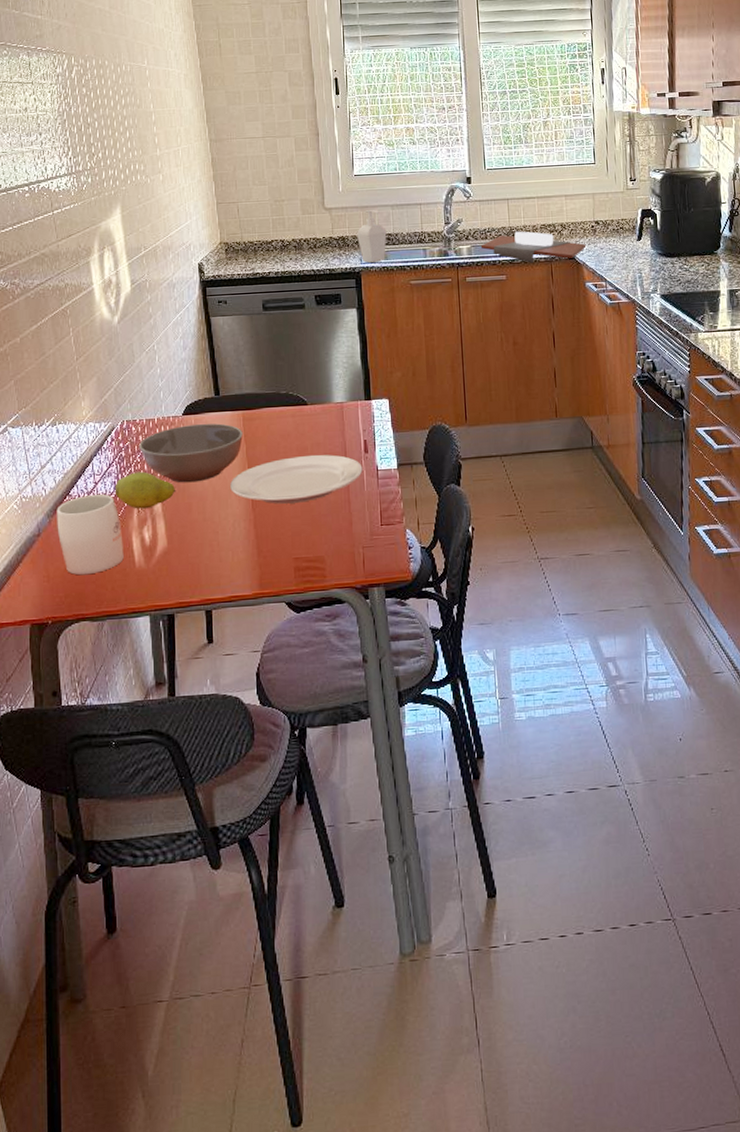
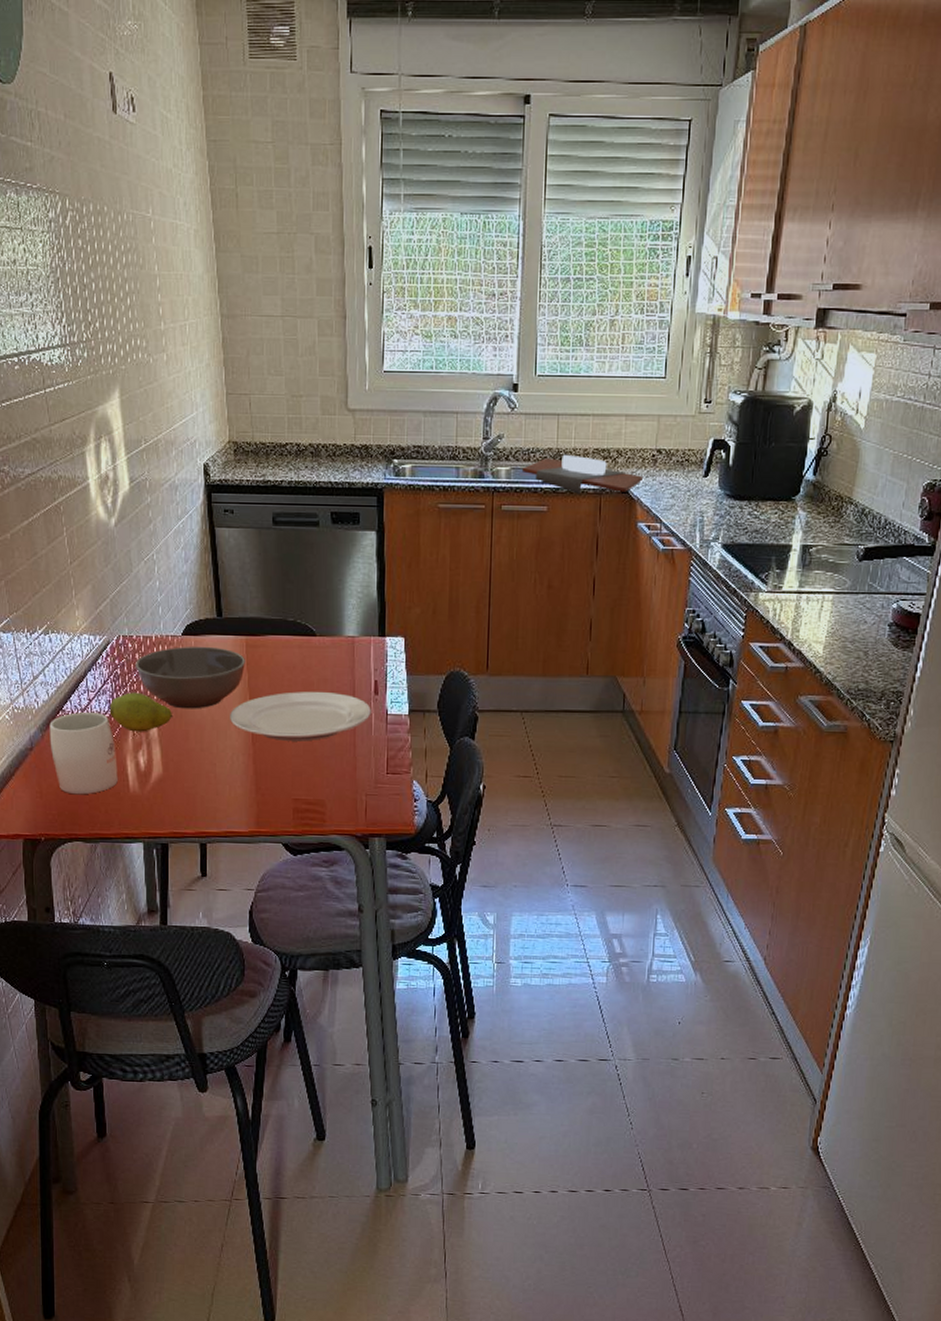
soap bottle: present [357,209,387,263] -> none [382,414,416,479]

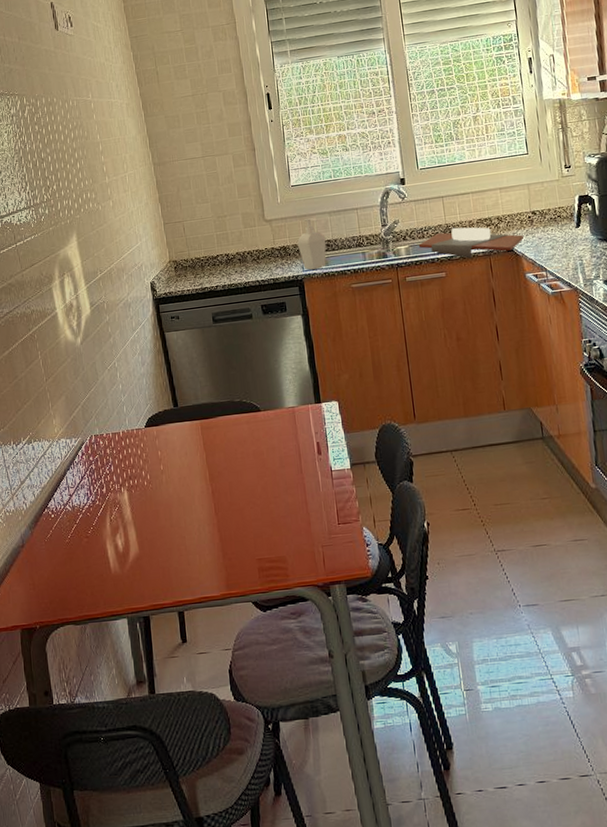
mug: present [49,711,118,795] -> none [37,505,100,582]
fruit: present [109,692,173,732] -> none [87,482,144,518]
bowl: present [136,646,245,709] -> none [107,433,202,492]
plate: present [230,691,371,742] -> none [193,458,318,508]
soap bottle: none [382,414,416,479] -> present [297,217,326,270]

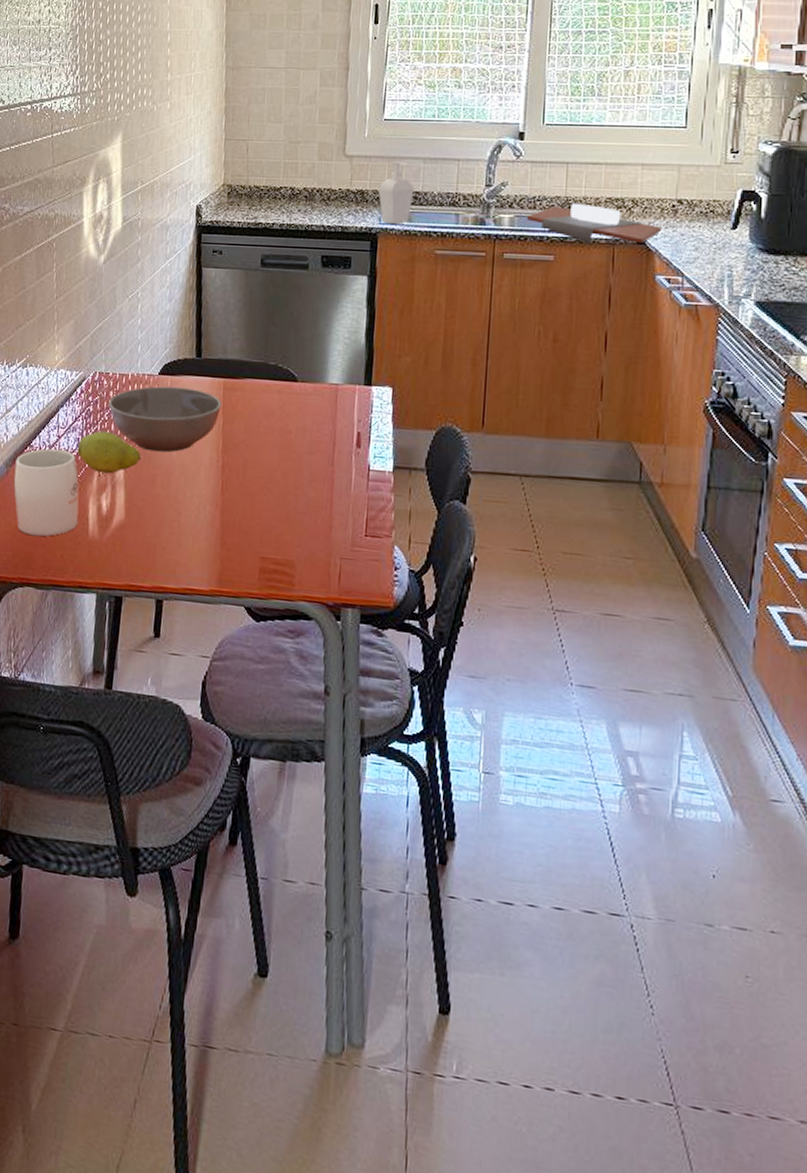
mug: none [37,505,100,582] -> present [13,448,80,537]
fruit: none [87,482,144,518] -> present [77,431,142,474]
bowl: none [107,433,202,492] -> present [108,386,221,453]

